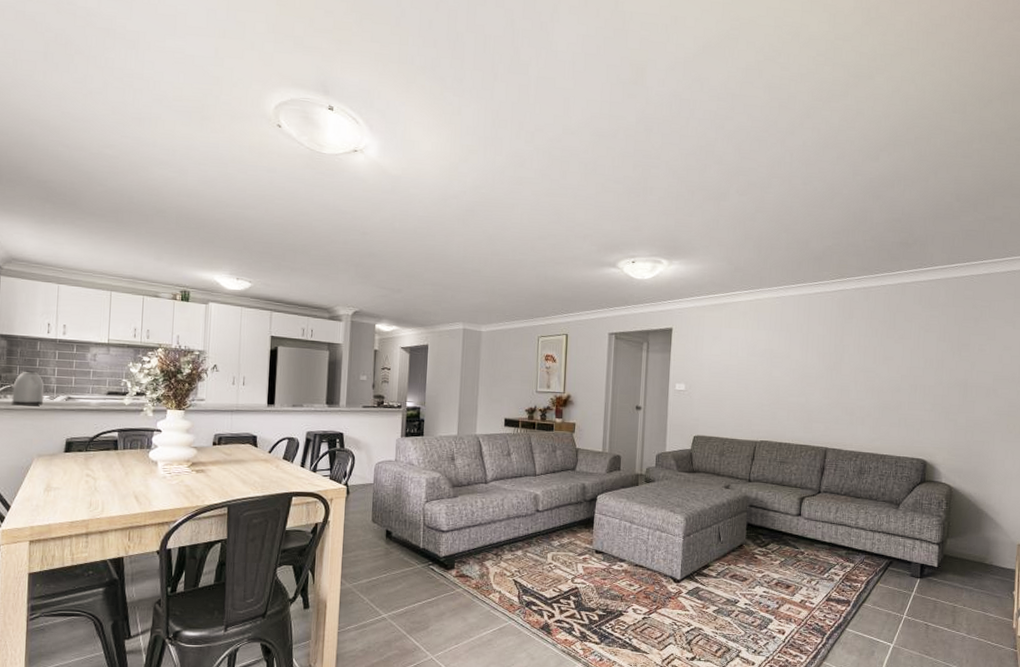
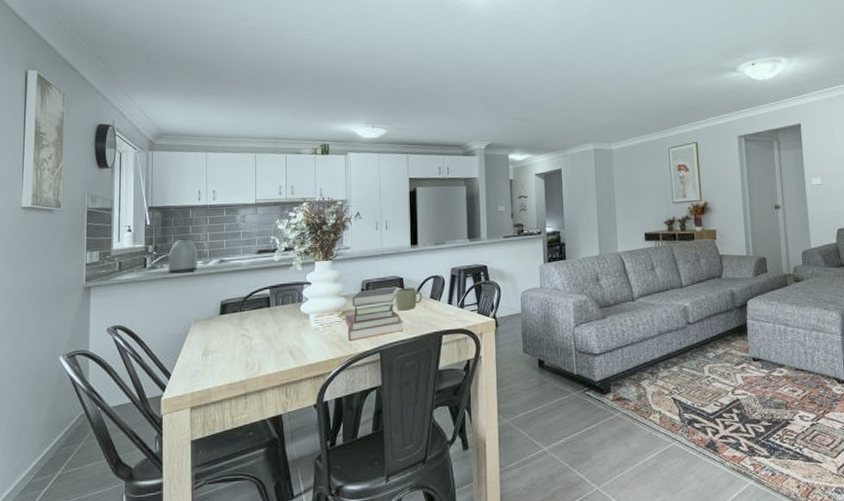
books: none [194,443,254,492] -> present [345,286,403,341]
mug: none [247,446,276,469] -> present [395,287,423,311]

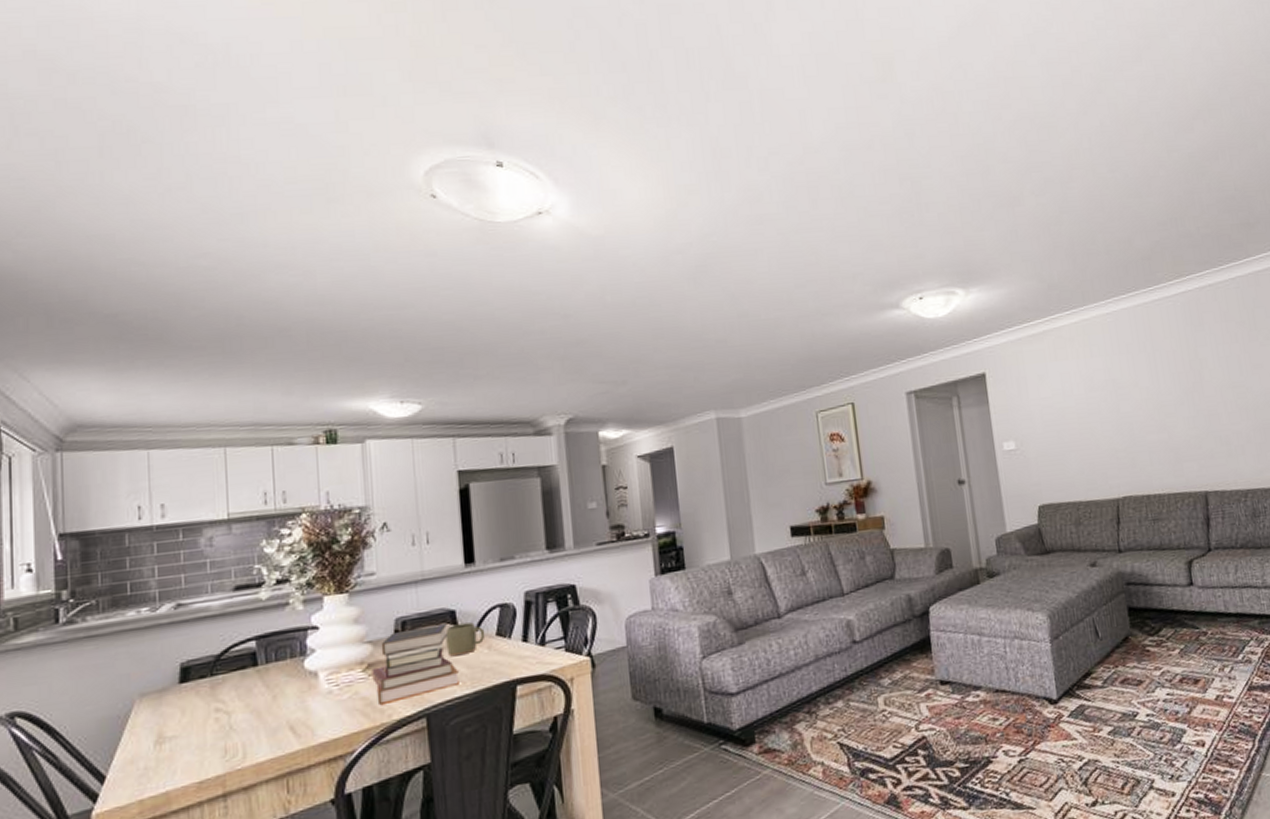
kettle: present [168,238,198,274] -> none [94,576,142,630]

